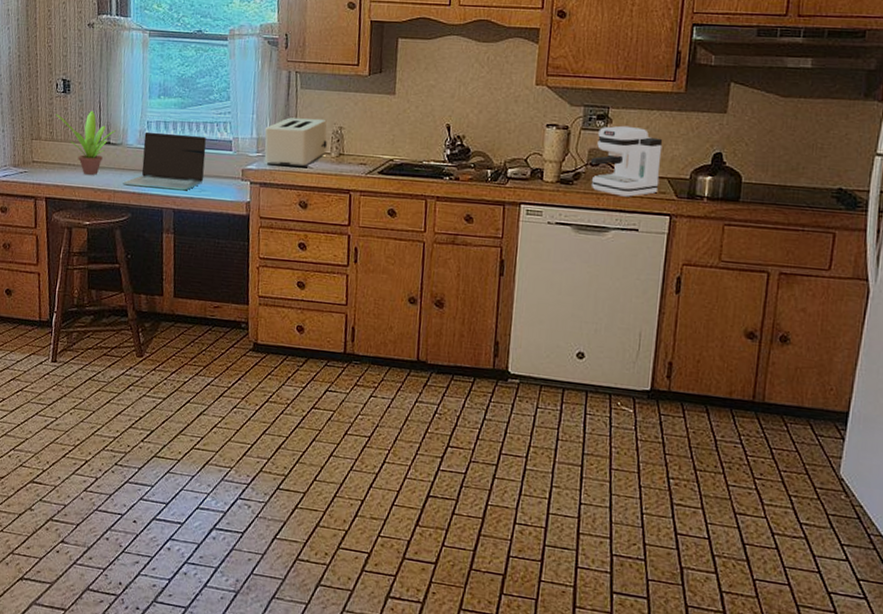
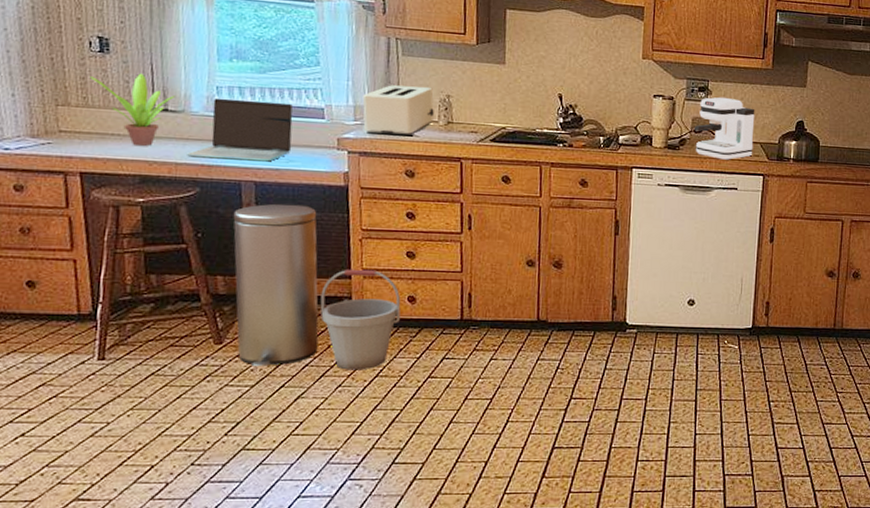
pedal bin: none [154,229,223,383] -> present [233,203,319,367]
bucket: none [221,295,291,394] -> present [320,269,401,370]

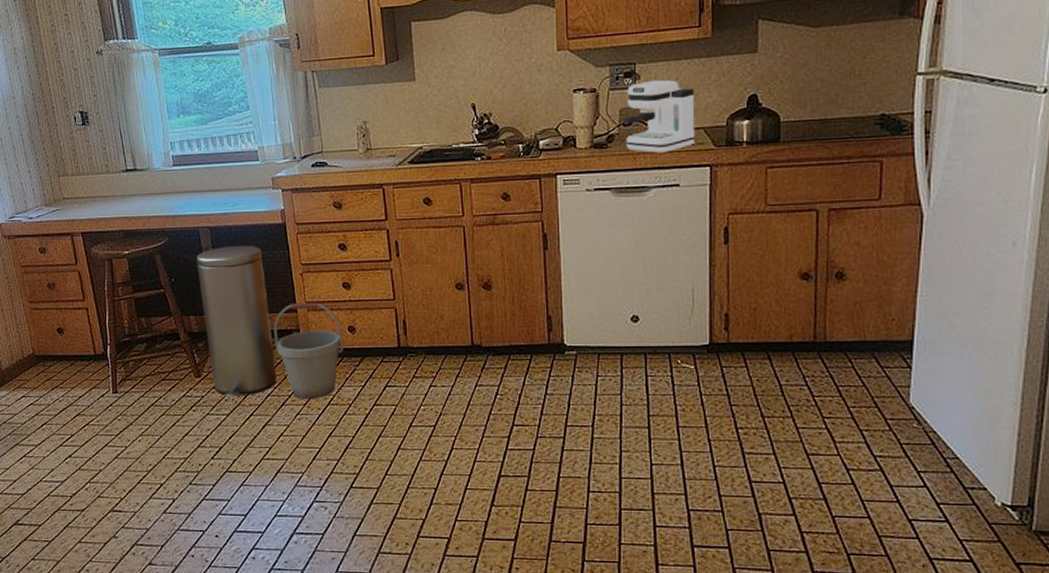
potted plant: present [90,73,176,146] -> none [78,139,141,204]
laptop: present [187,97,293,162] -> none [155,149,235,210]
toaster: present [362,85,434,137] -> none [288,116,353,171]

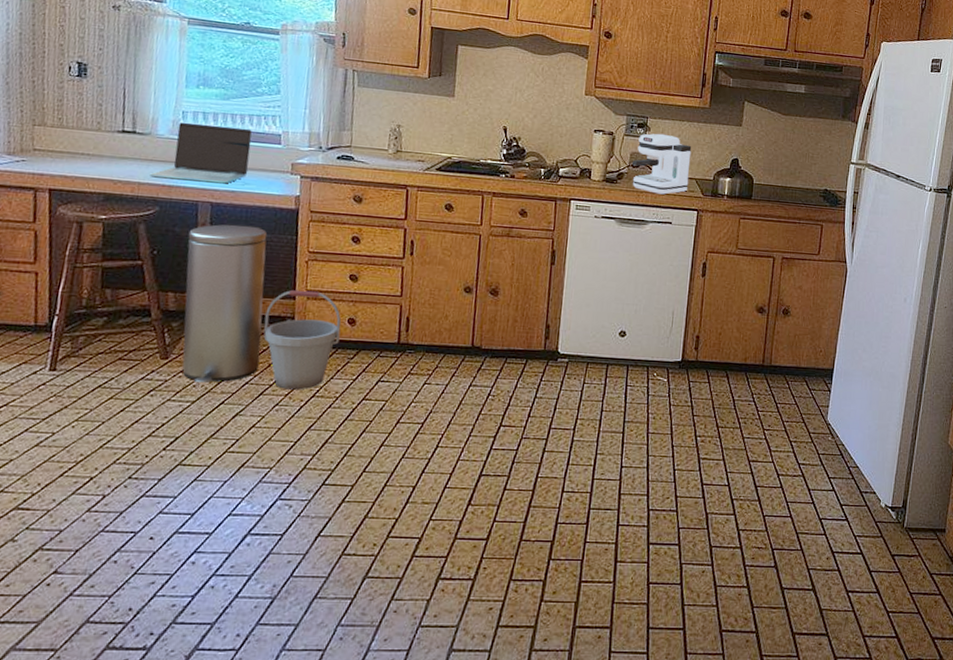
laptop: none [155,149,235,210] -> present [150,122,252,184]

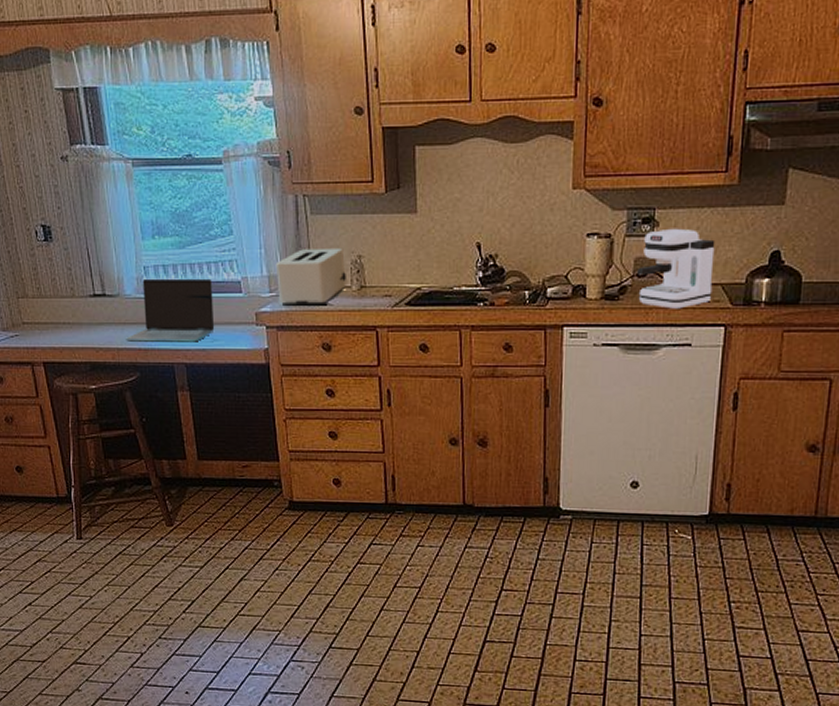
pedal bin: present [182,224,268,384] -> none [170,385,255,549]
bucket: present [263,289,341,390] -> none [253,451,327,554]
toaster: none [317,114,385,164] -> present [275,249,346,307]

